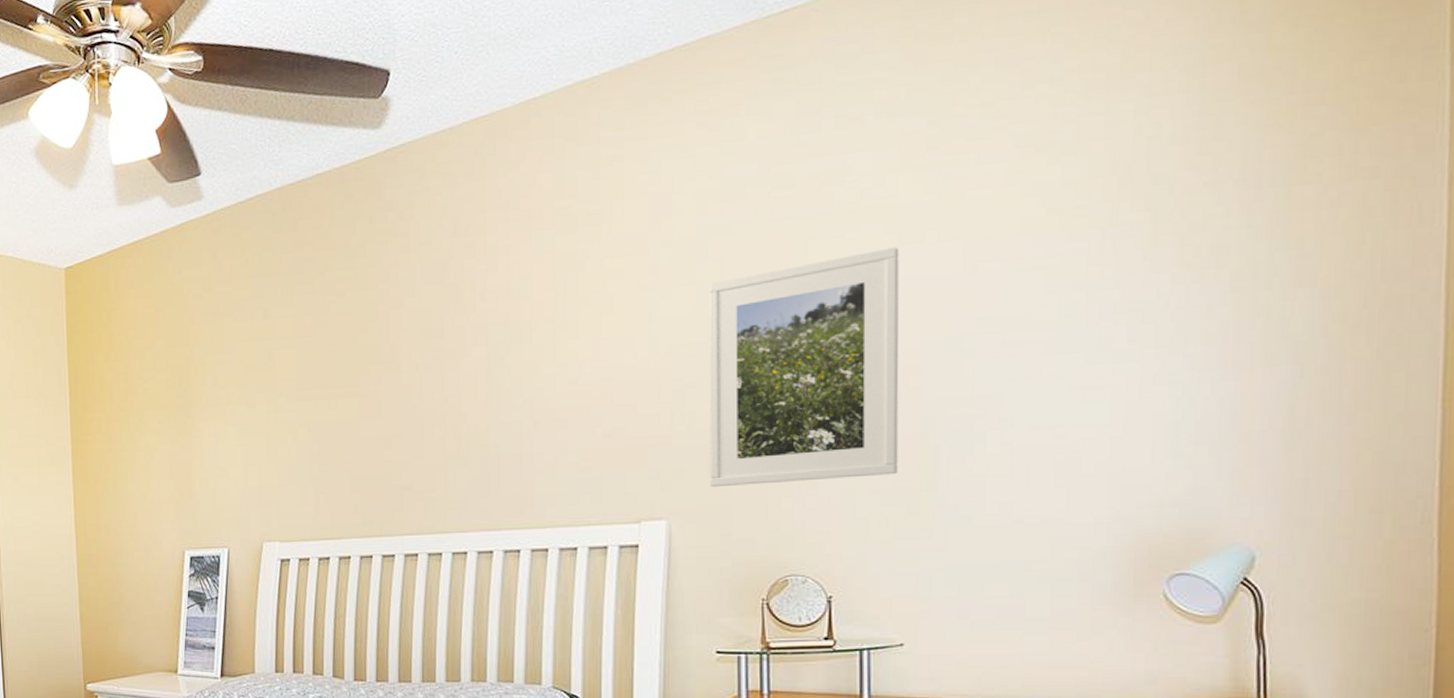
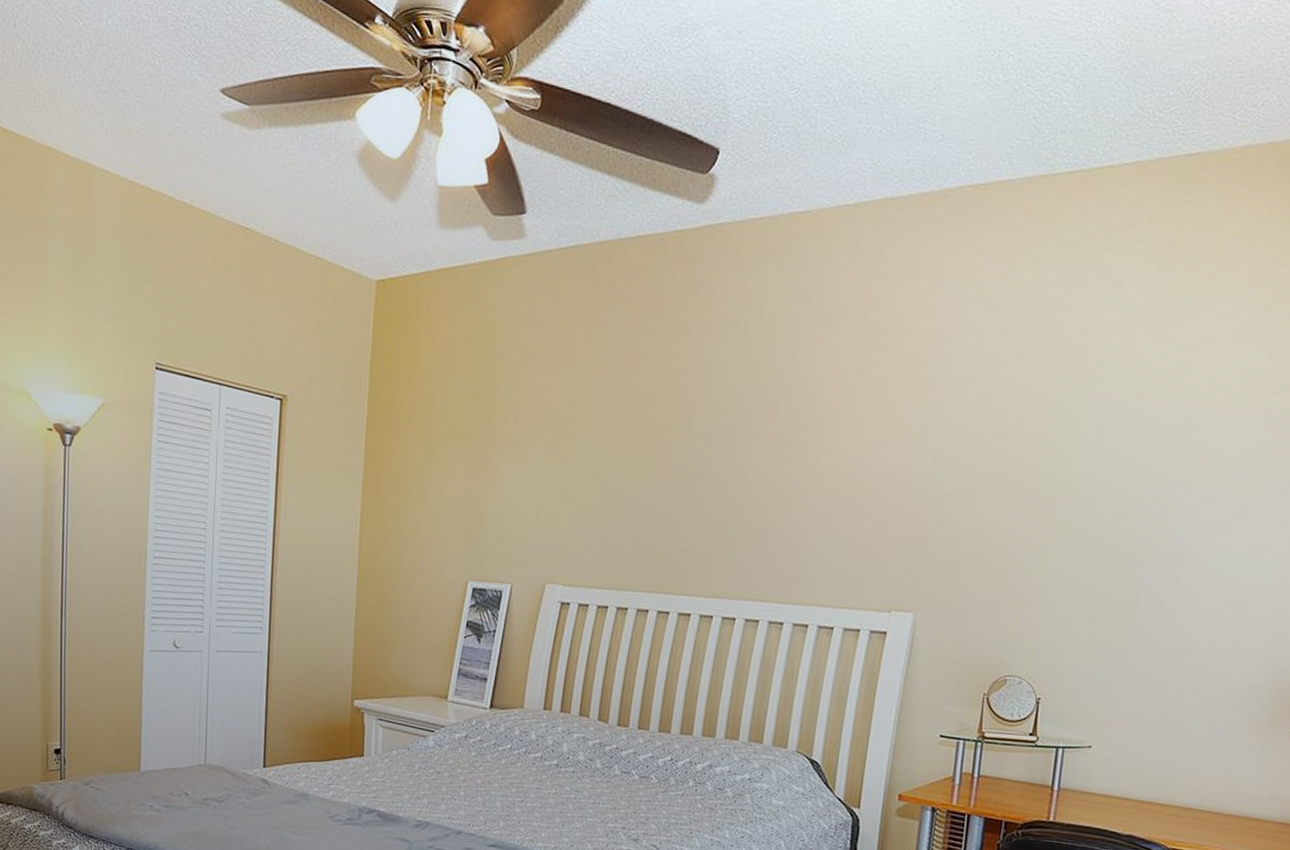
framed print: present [708,247,899,488] -> none [953,400,1134,600]

